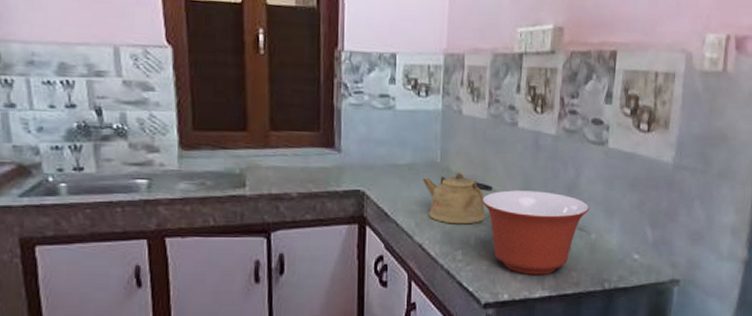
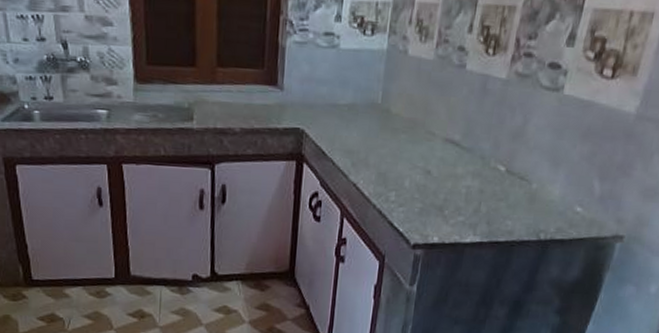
kettle: present [423,173,493,225] -> none [362,115,433,167]
mixing bowl: present [482,190,590,275] -> none [420,134,535,221]

